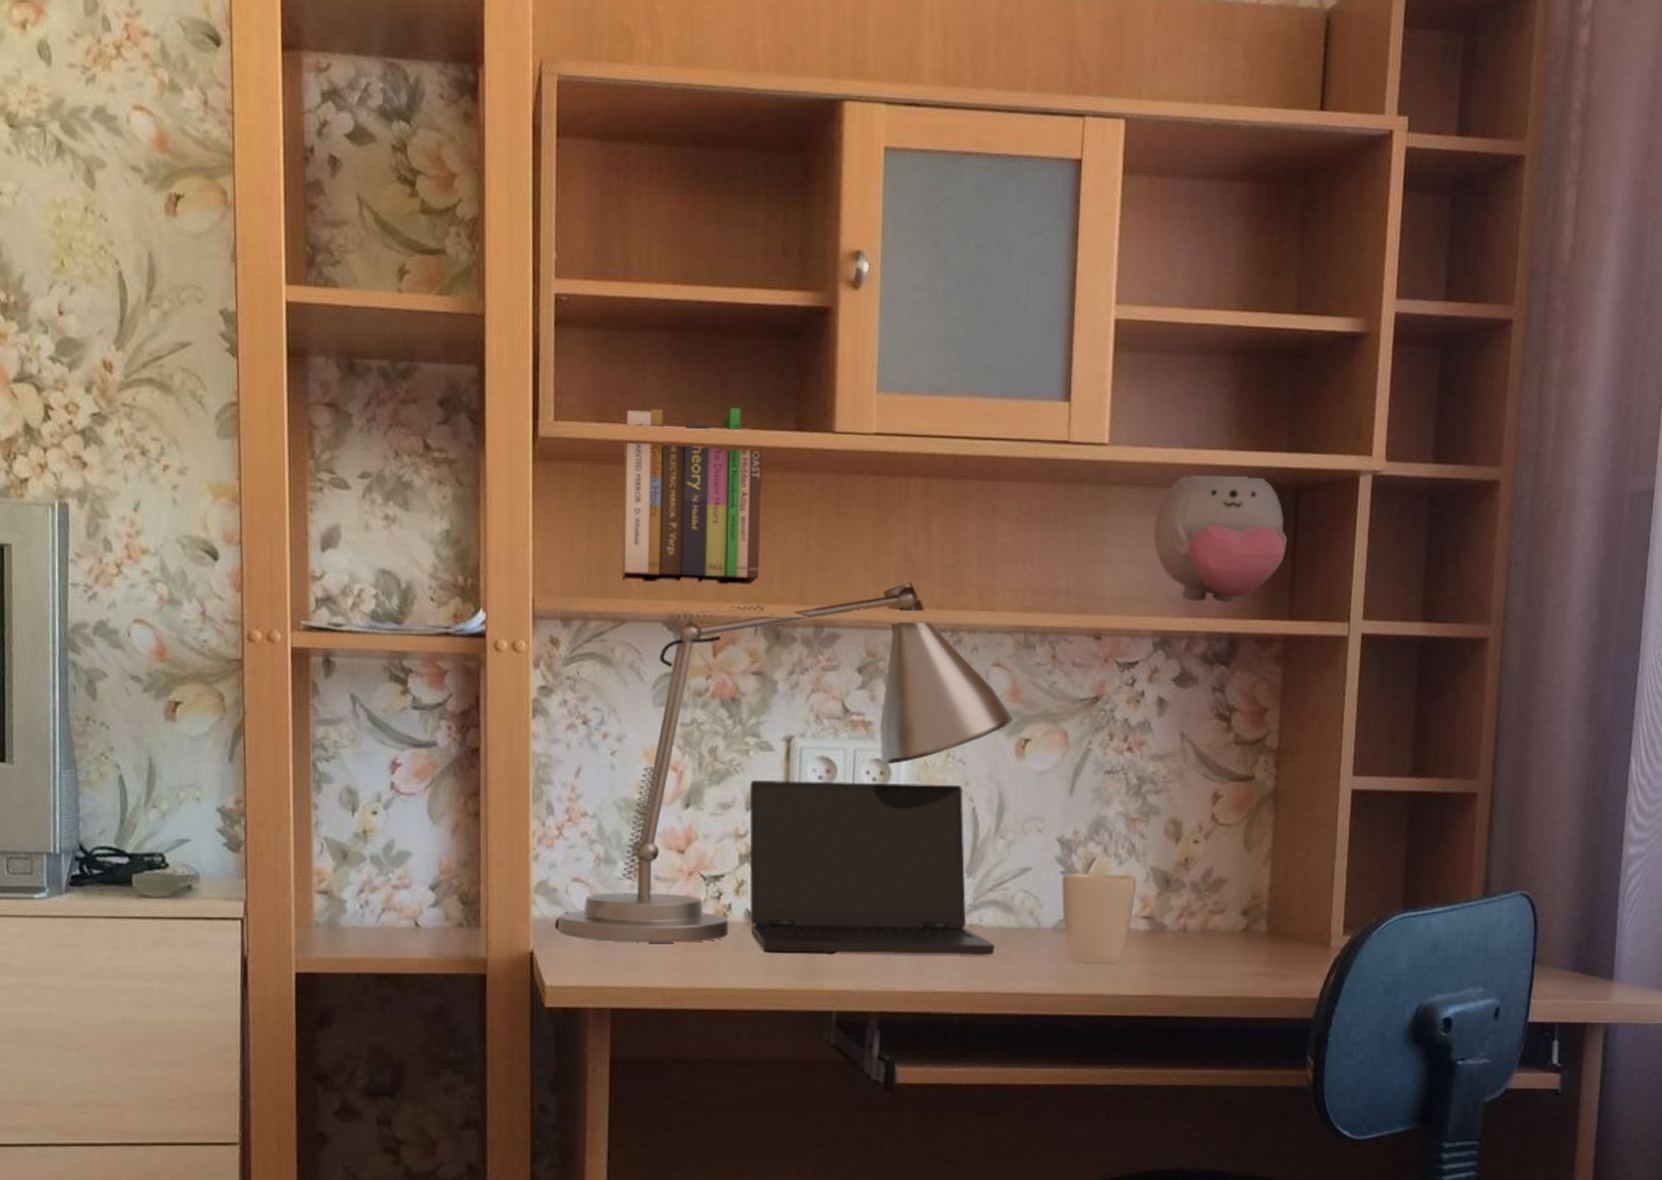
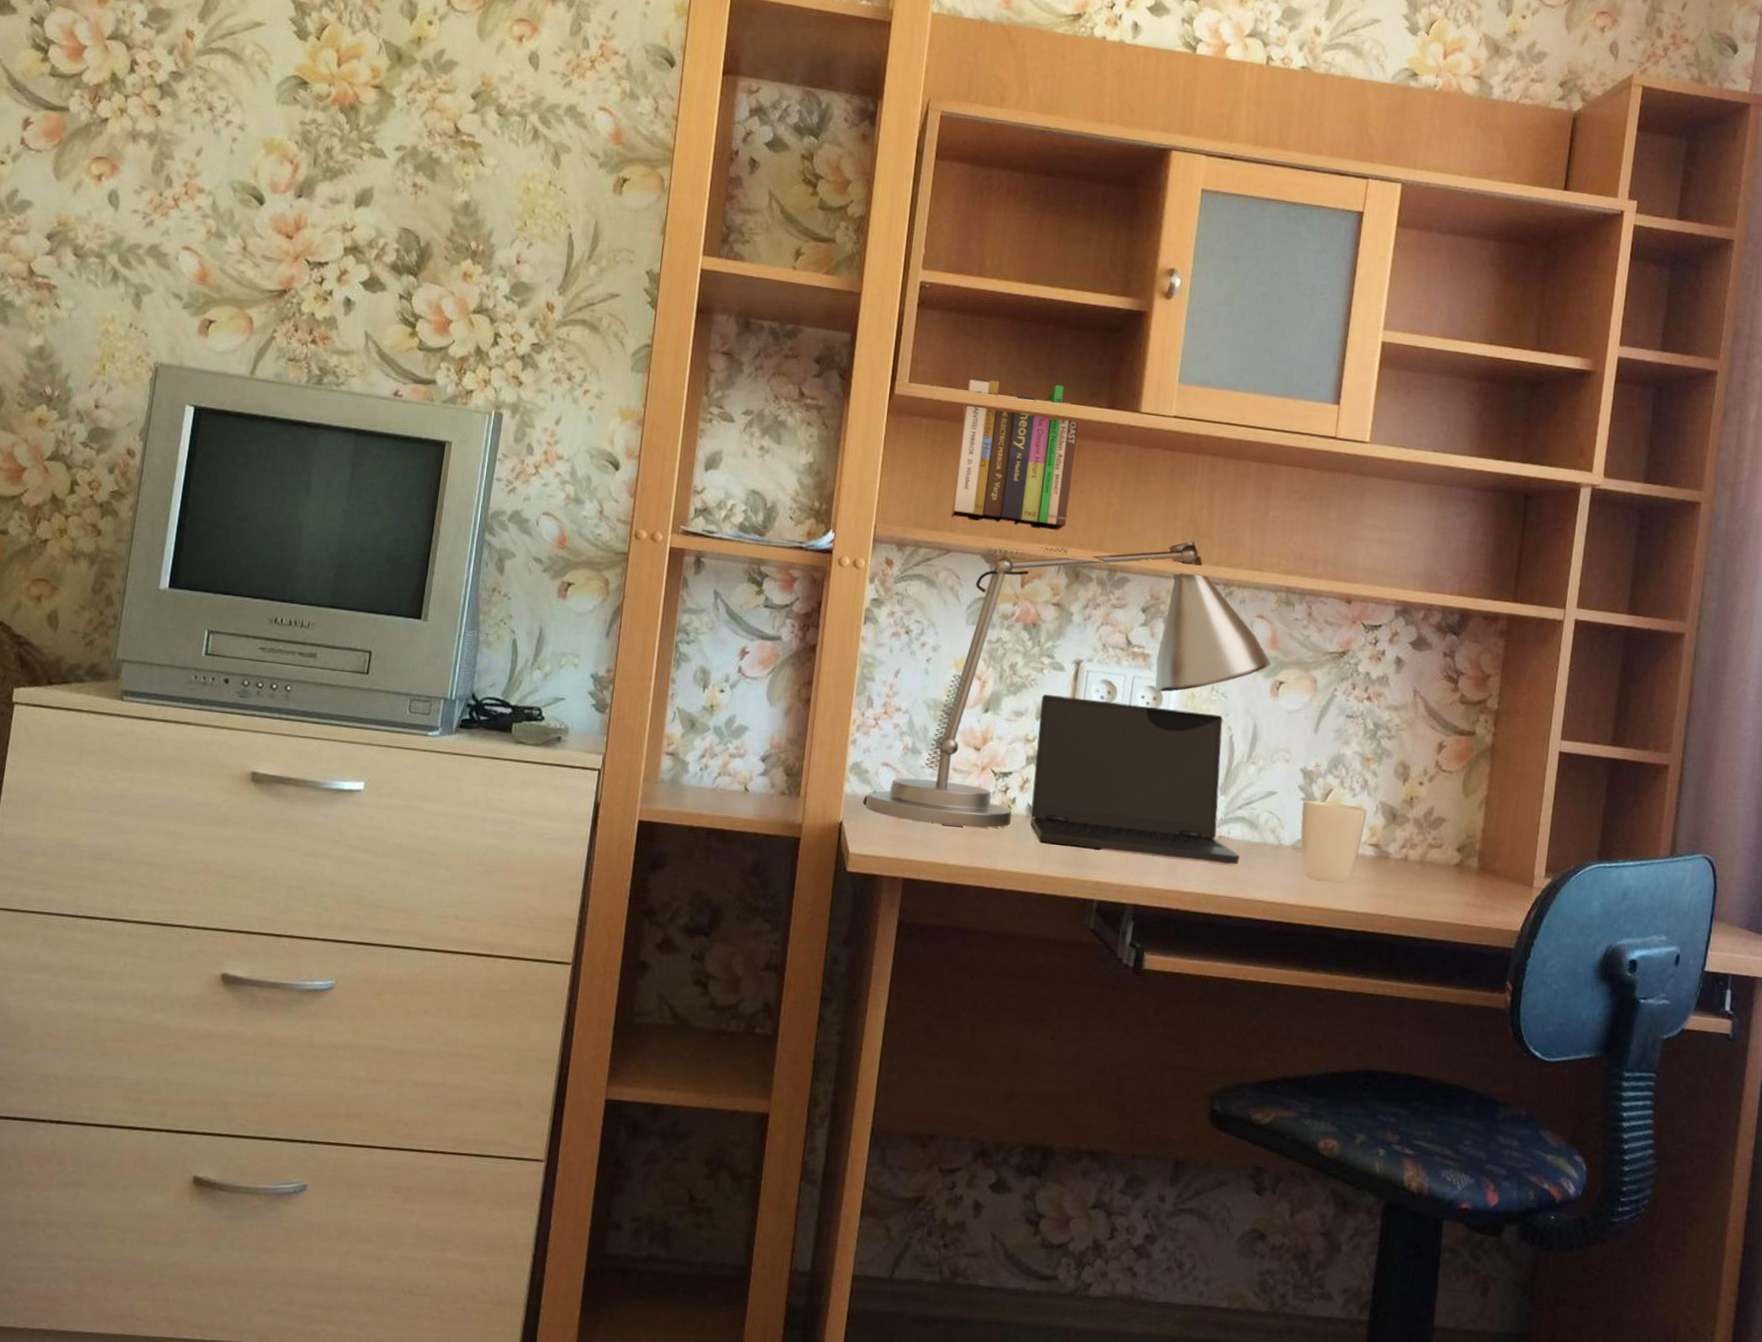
plush toy: present [1154,474,1288,603] -> none [1402,473,1516,583]

